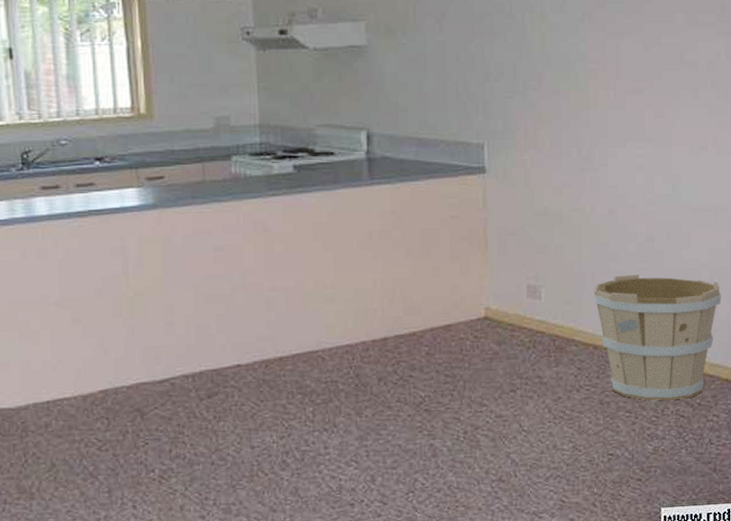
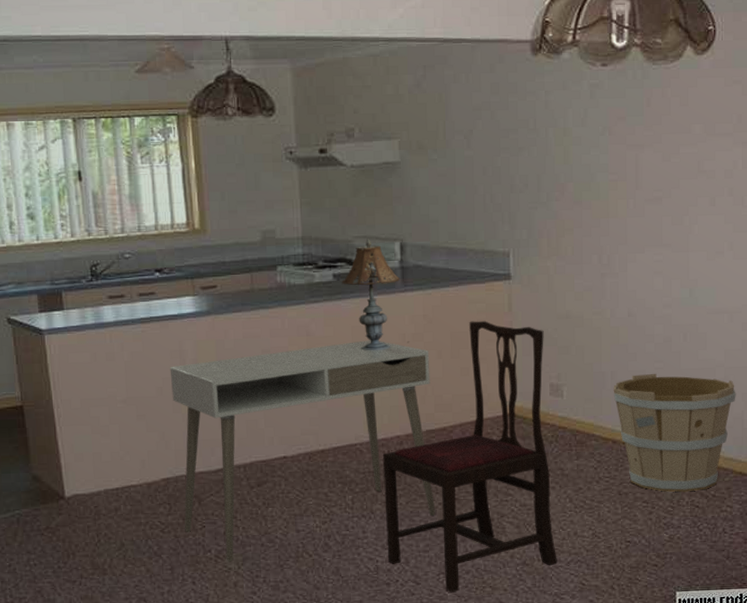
desk: none [110,237,405,483] -> present [169,340,436,563]
table lamp: none [302,127,376,248] -> present [341,239,409,350]
dining chair: none [347,217,536,513] -> present [383,320,557,593]

